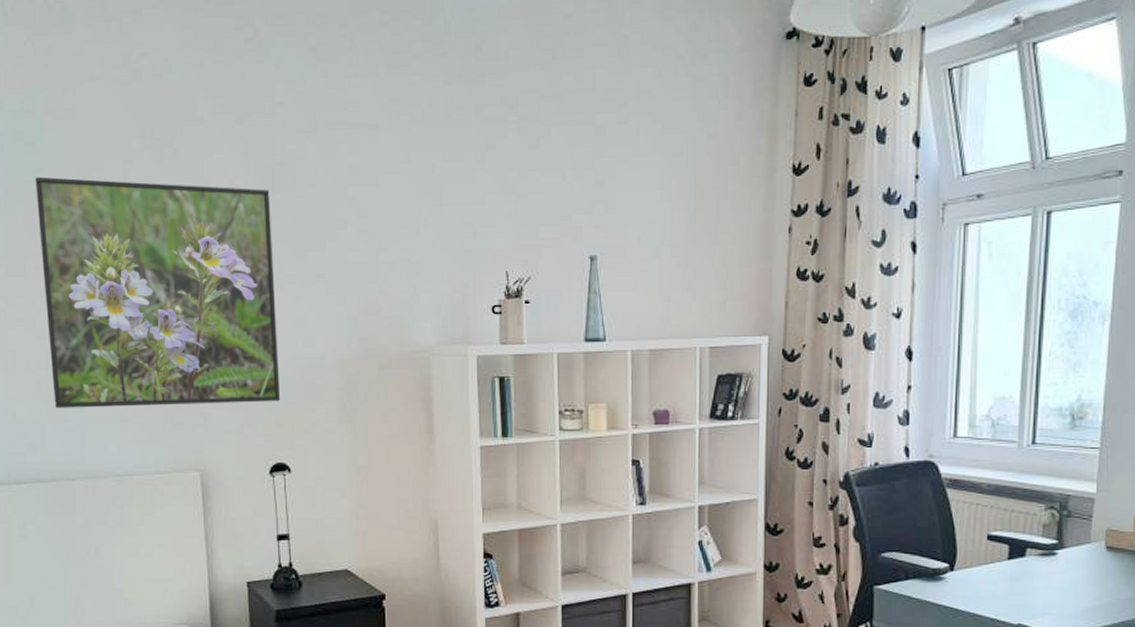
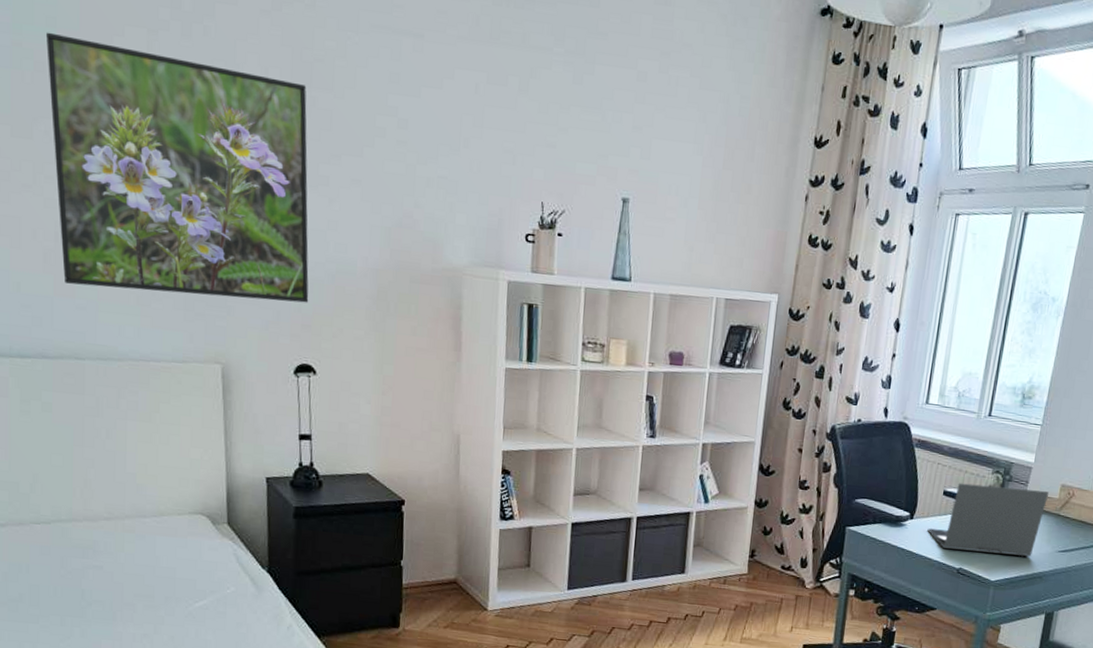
laptop: none [973,524,1120,604] -> present [927,483,1049,557]

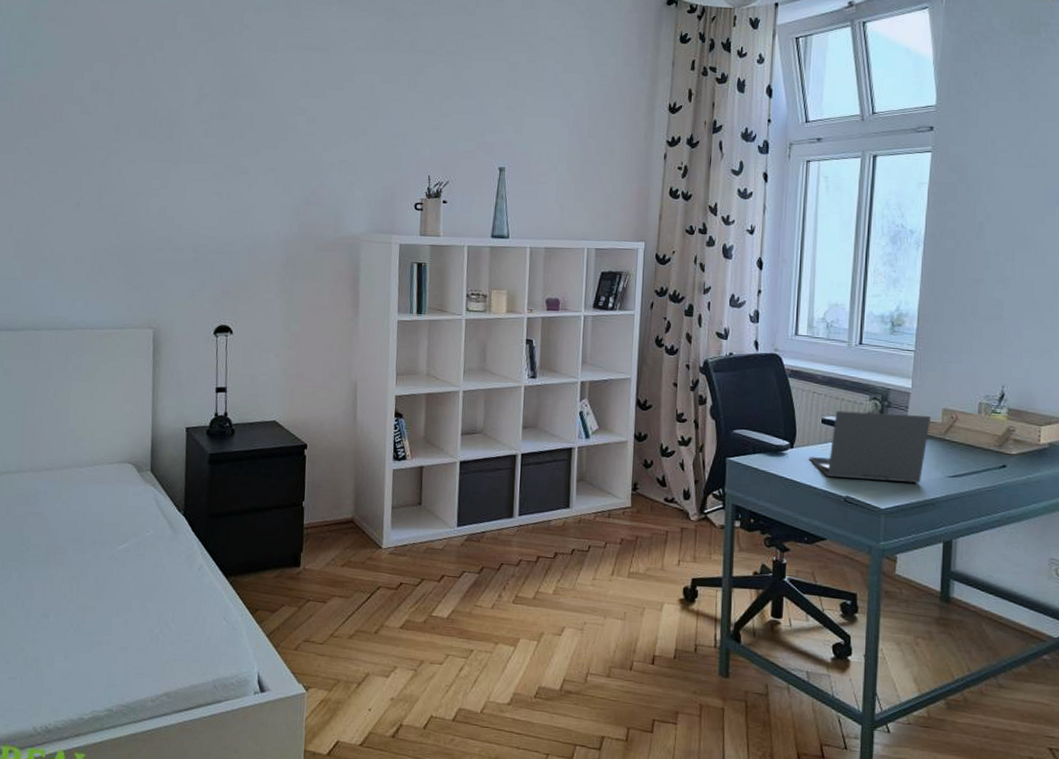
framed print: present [45,32,309,303] -> none [30,72,233,273]

